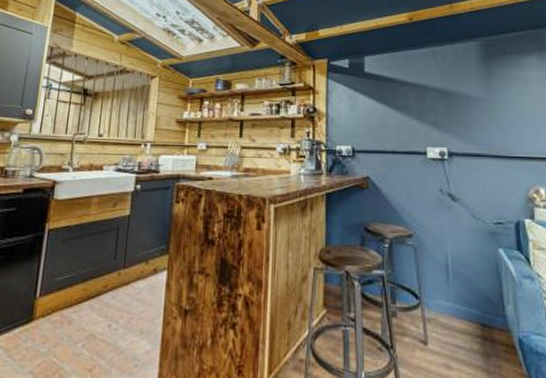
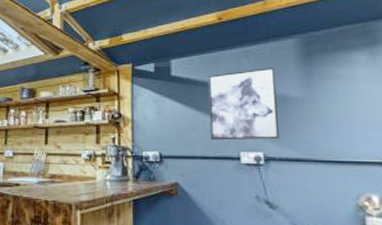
wall art: none [398,68,461,136] -> present [208,68,279,141]

